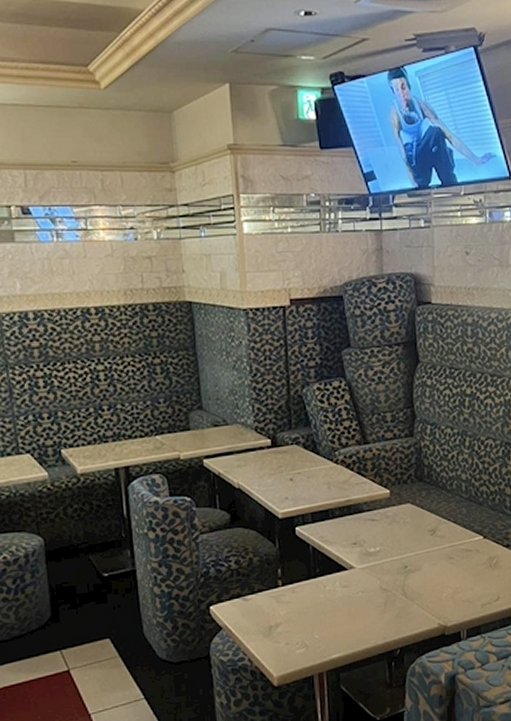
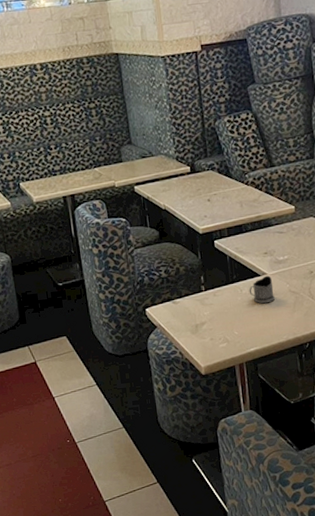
tea glass holder: none [333,569,363,603] -> present [249,275,275,304]

